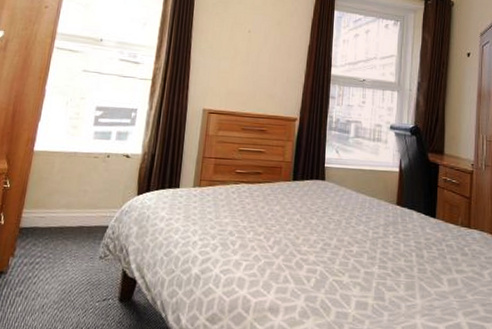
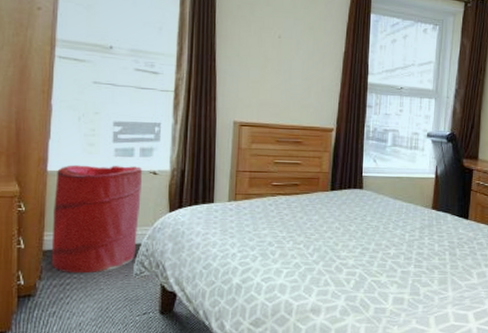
laundry hamper: none [25,145,116,254] -> present [51,164,142,274]

